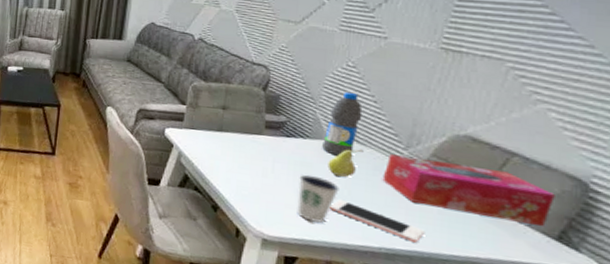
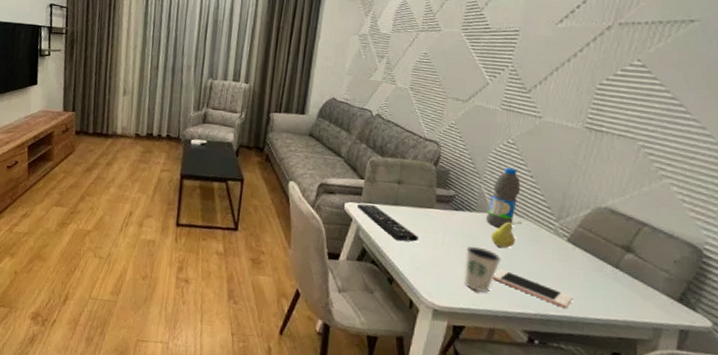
remote control: none [178,129,246,169] -> present [356,203,419,242]
tissue box: present [382,154,555,227] -> none [537,226,677,290]

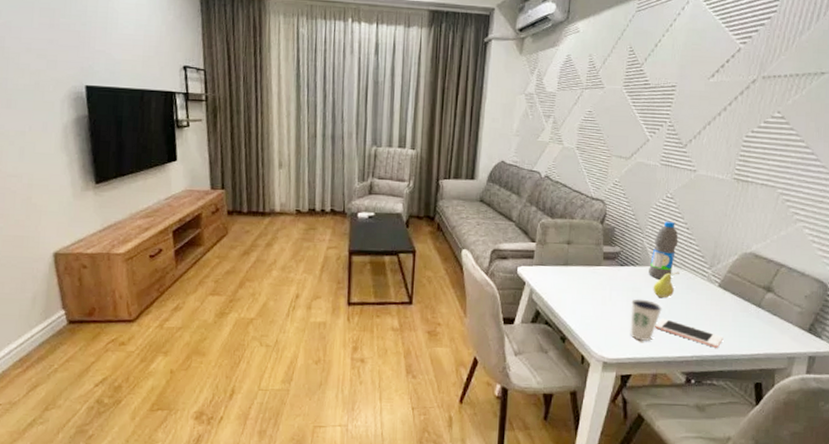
remote control: present [356,203,419,242] -> none [529,267,588,300]

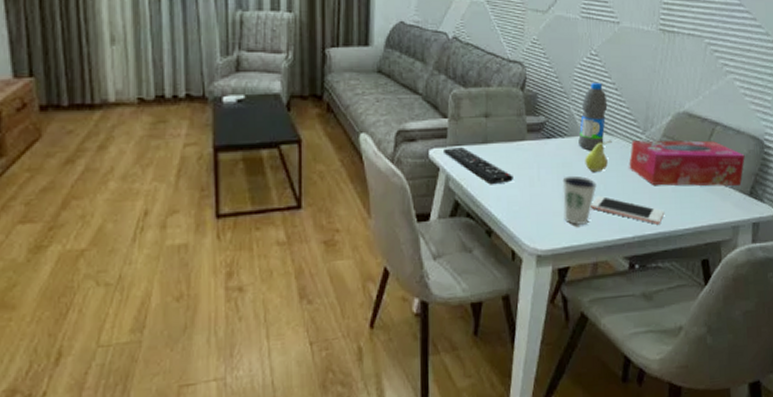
remote control: none [529,267,588,300] -> present [442,147,513,185]
tissue box: none [693,274,807,323] -> present [629,140,745,187]

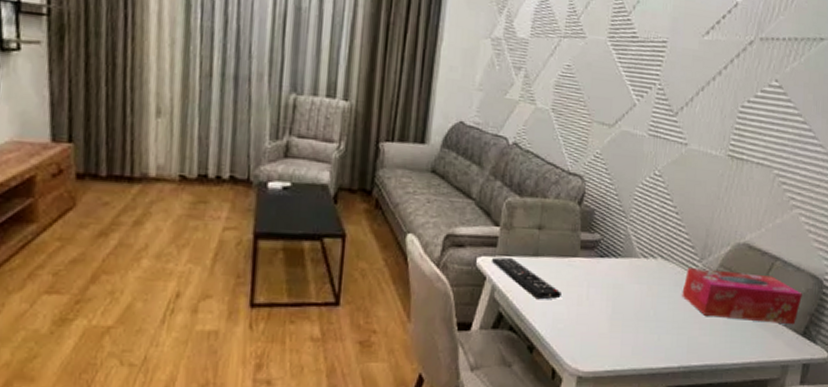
dixie cup: present [562,175,597,226] -> none [608,297,647,351]
water bottle: present [578,82,608,151] -> none [632,203,667,274]
fruit: present [585,140,612,172] -> none [637,265,667,296]
cell phone: present [591,195,665,225] -> none [638,320,714,356]

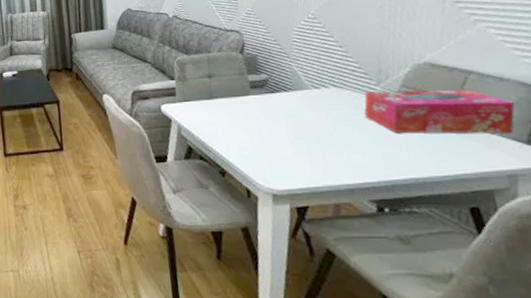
remote control: present [491,257,561,300] -> none [173,103,241,133]

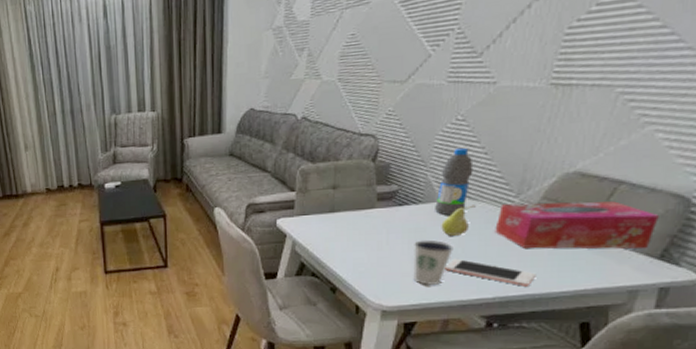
dixie cup: none [291,124,330,170] -> present [412,239,453,286]
water bottle: none [304,41,333,103] -> present [435,147,474,216]
fruit: none [313,92,342,121] -> present [441,205,476,236]
cell phone: none [325,142,415,171] -> present [445,258,537,287]

